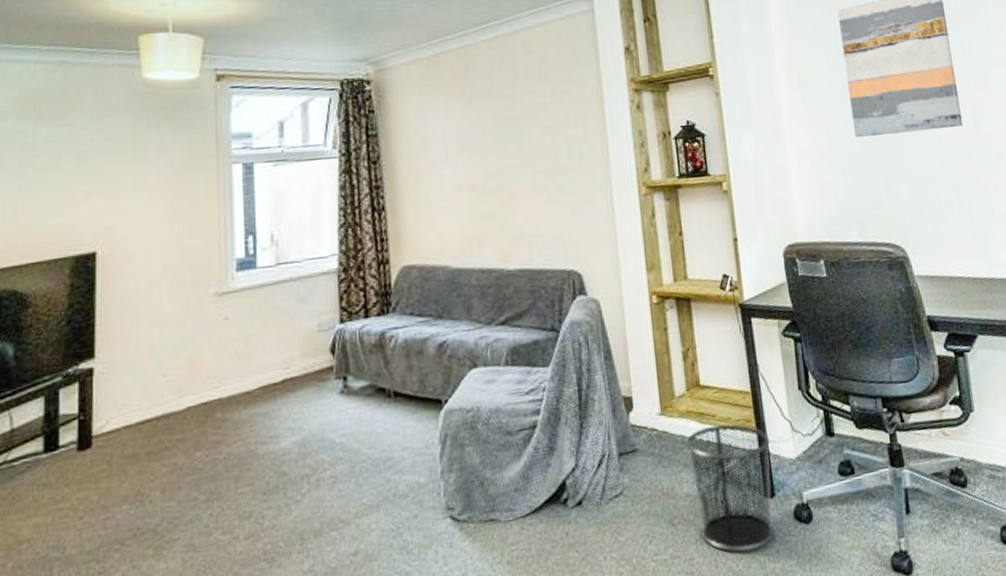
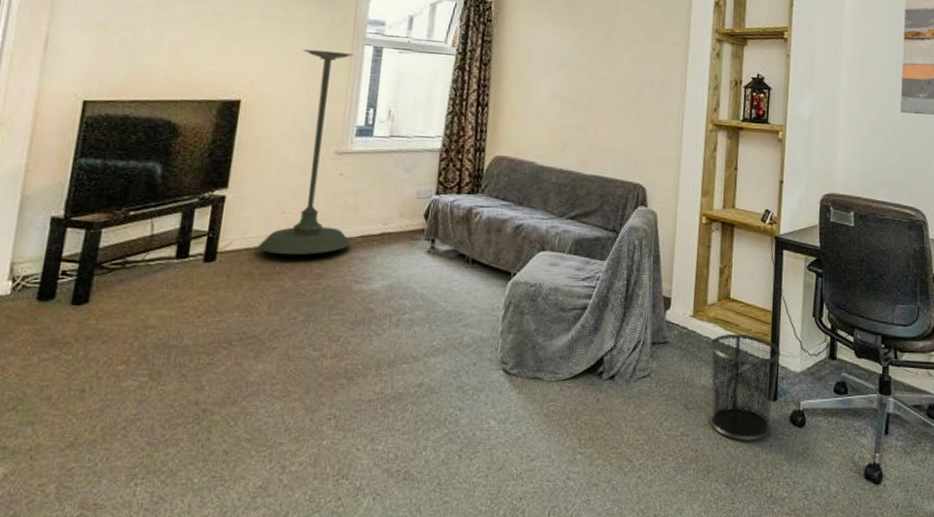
plant stand: none [139,176,249,427] -> present [257,49,354,255]

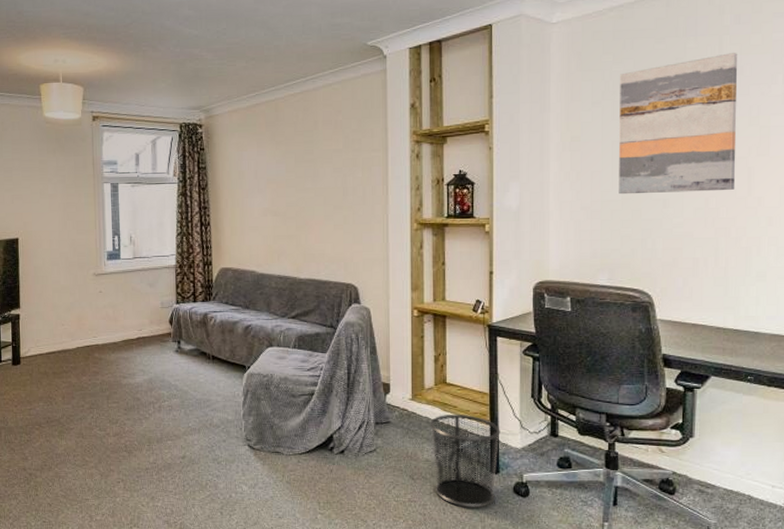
plant stand: present [257,49,354,255] -> none [48,191,116,358]

